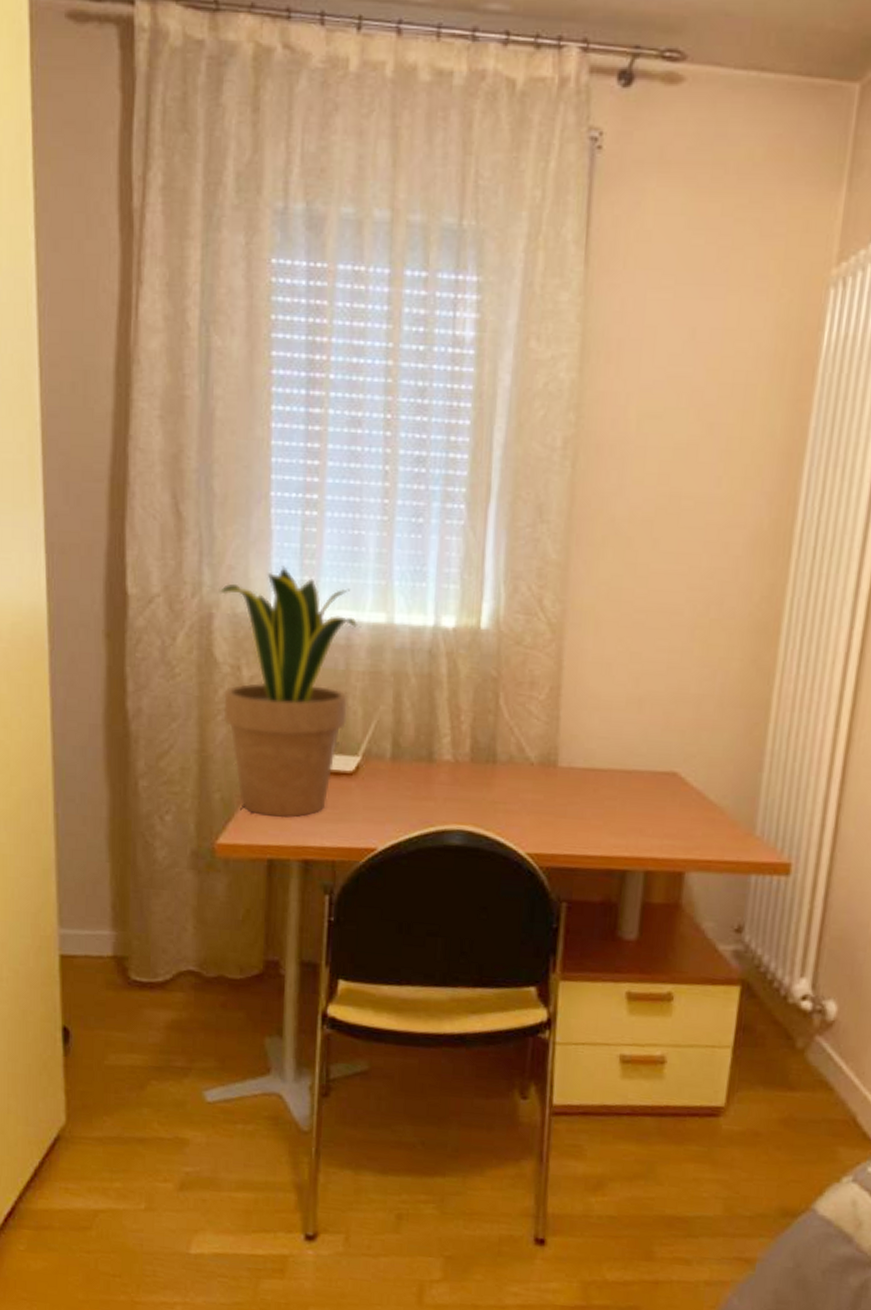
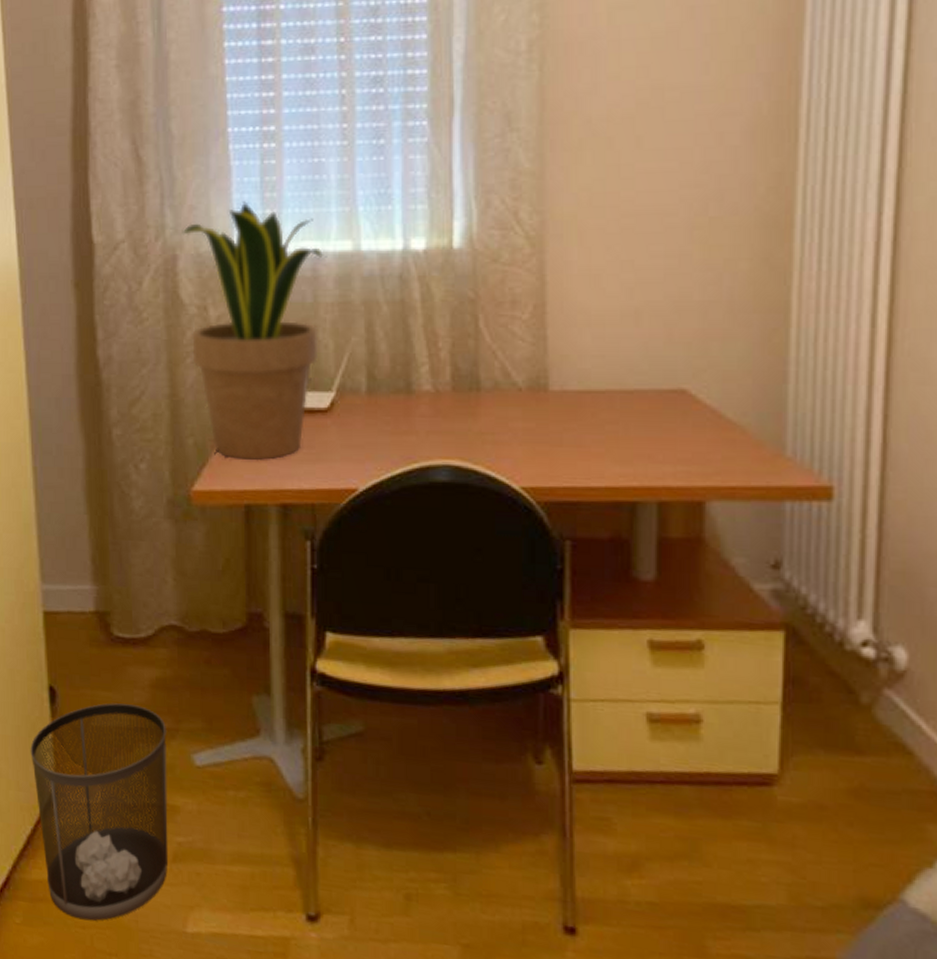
waste bin: none [41,1043,179,1246] -> present [30,703,169,921]

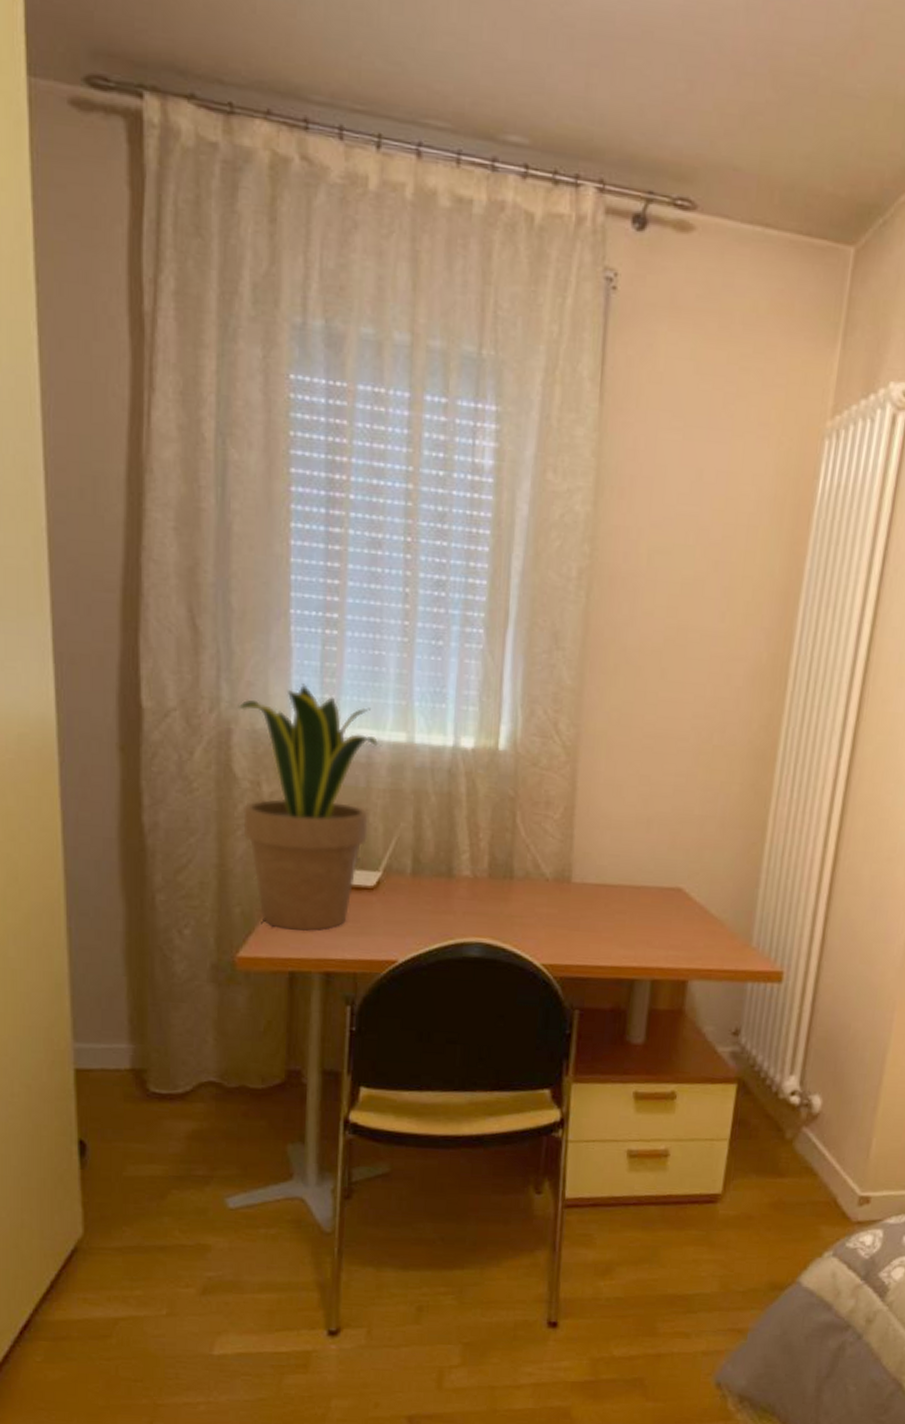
waste bin: present [30,703,169,921] -> none [56,1154,201,1353]

